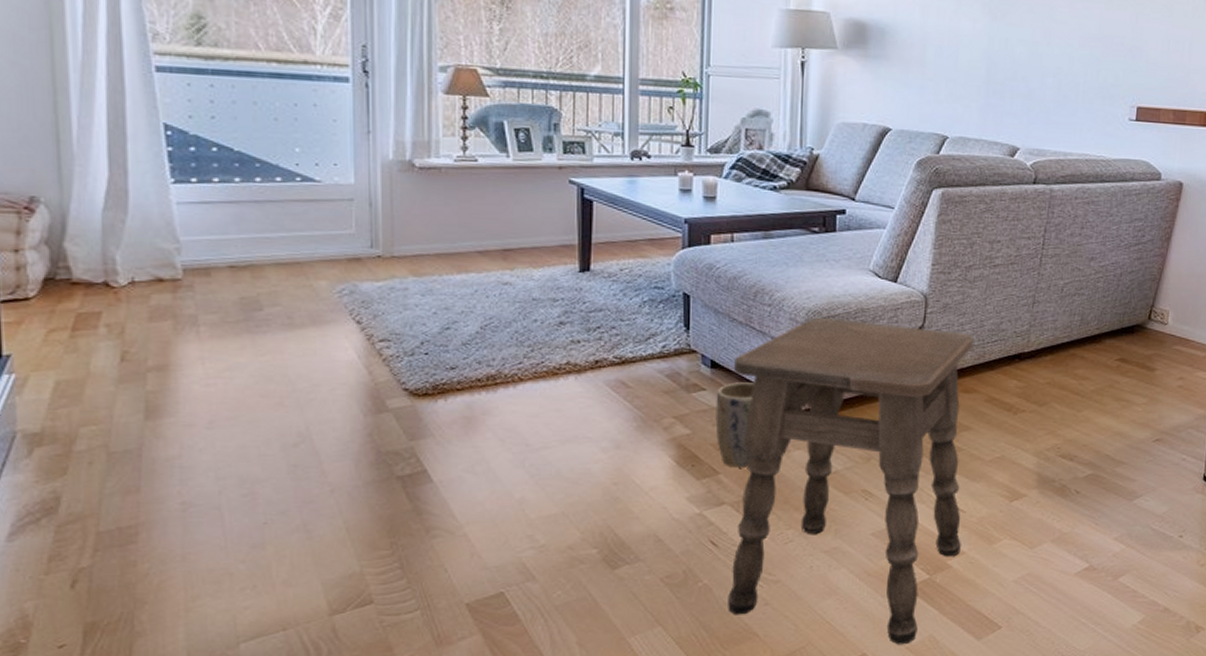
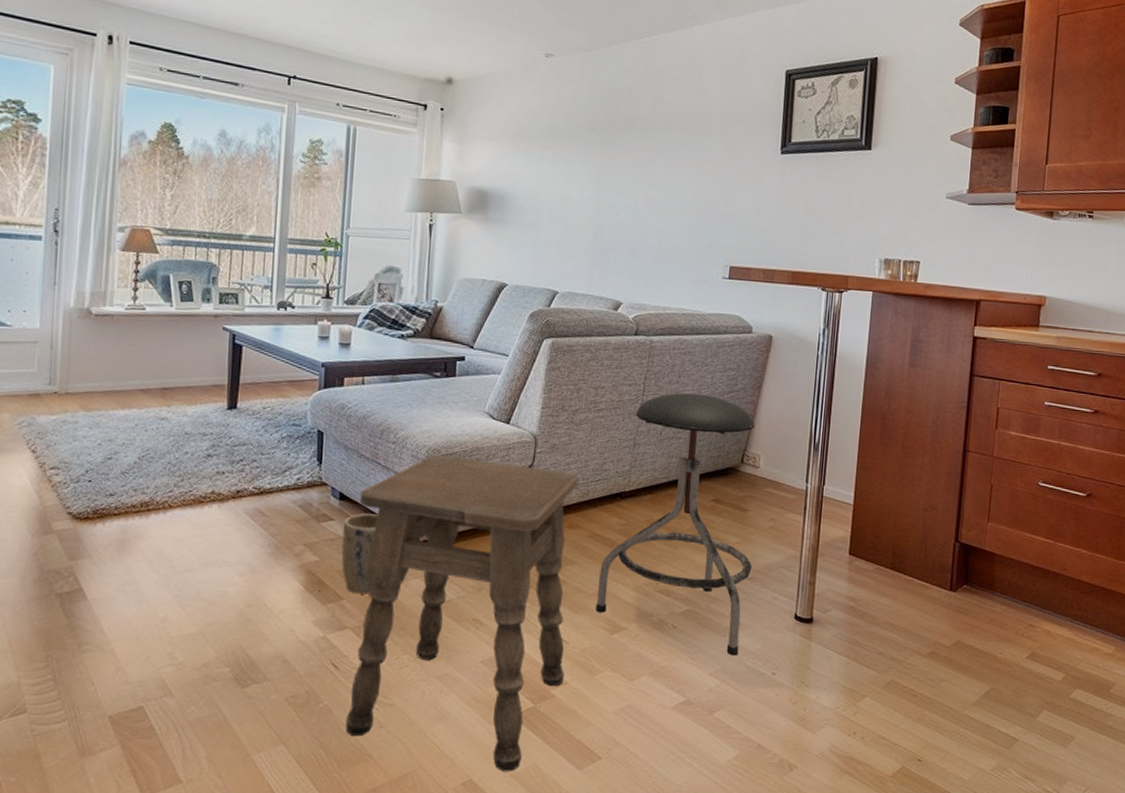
stool: none [993,246,1164,520] -> present [595,393,755,656]

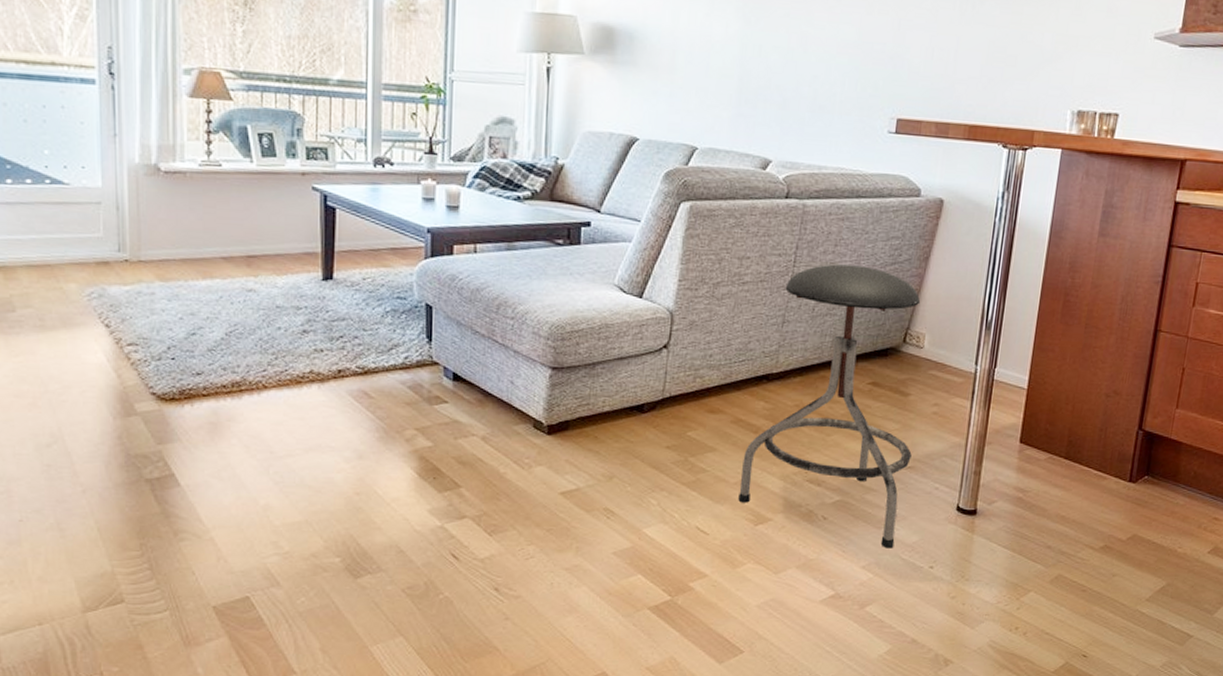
plant pot: present [341,514,378,594] -> none [457,396,496,482]
side table: present [345,455,579,772] -> none [468,332,721,665]

